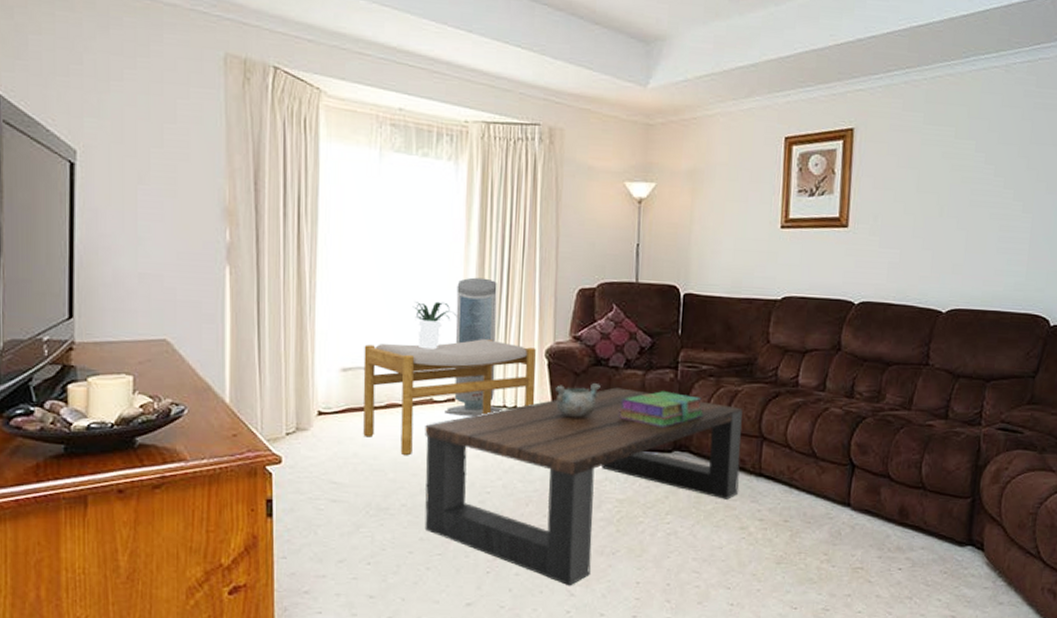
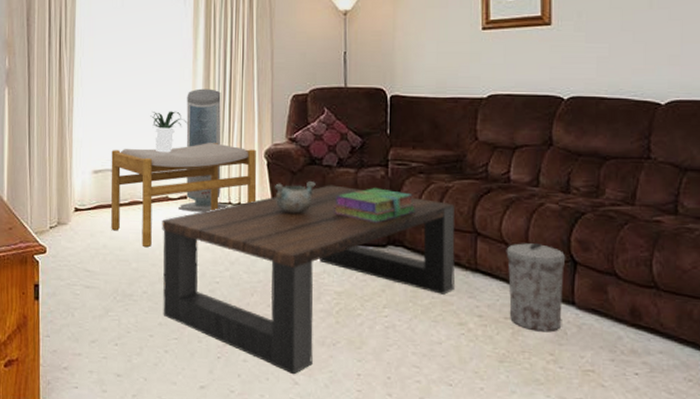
trash can: none [789,446,846,533] -> present [506,242,566,332]

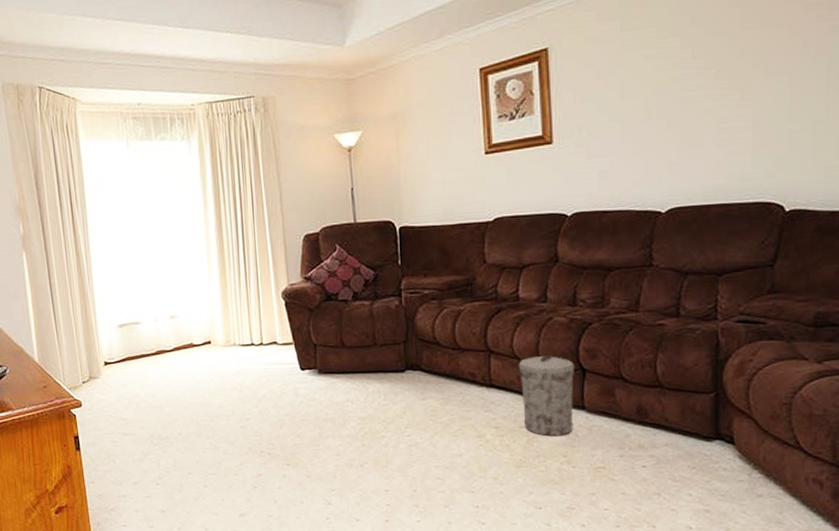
footstool: present [111,143,257,248] -> none [133,288,278,393]
potted plant: present [150,111,188,153] -> none [167,260,204,302]
coffee table: present [162,185,455,374] -> none [189,318,471,495]
air purifier: present [178,88,228,212] -> none [201,236,251,356]
decorative bowl: present [274,180,316,214] -> none [293,315,333,349]
stack of books: present [333,188,415,223] -> none [351,317,430,350]

